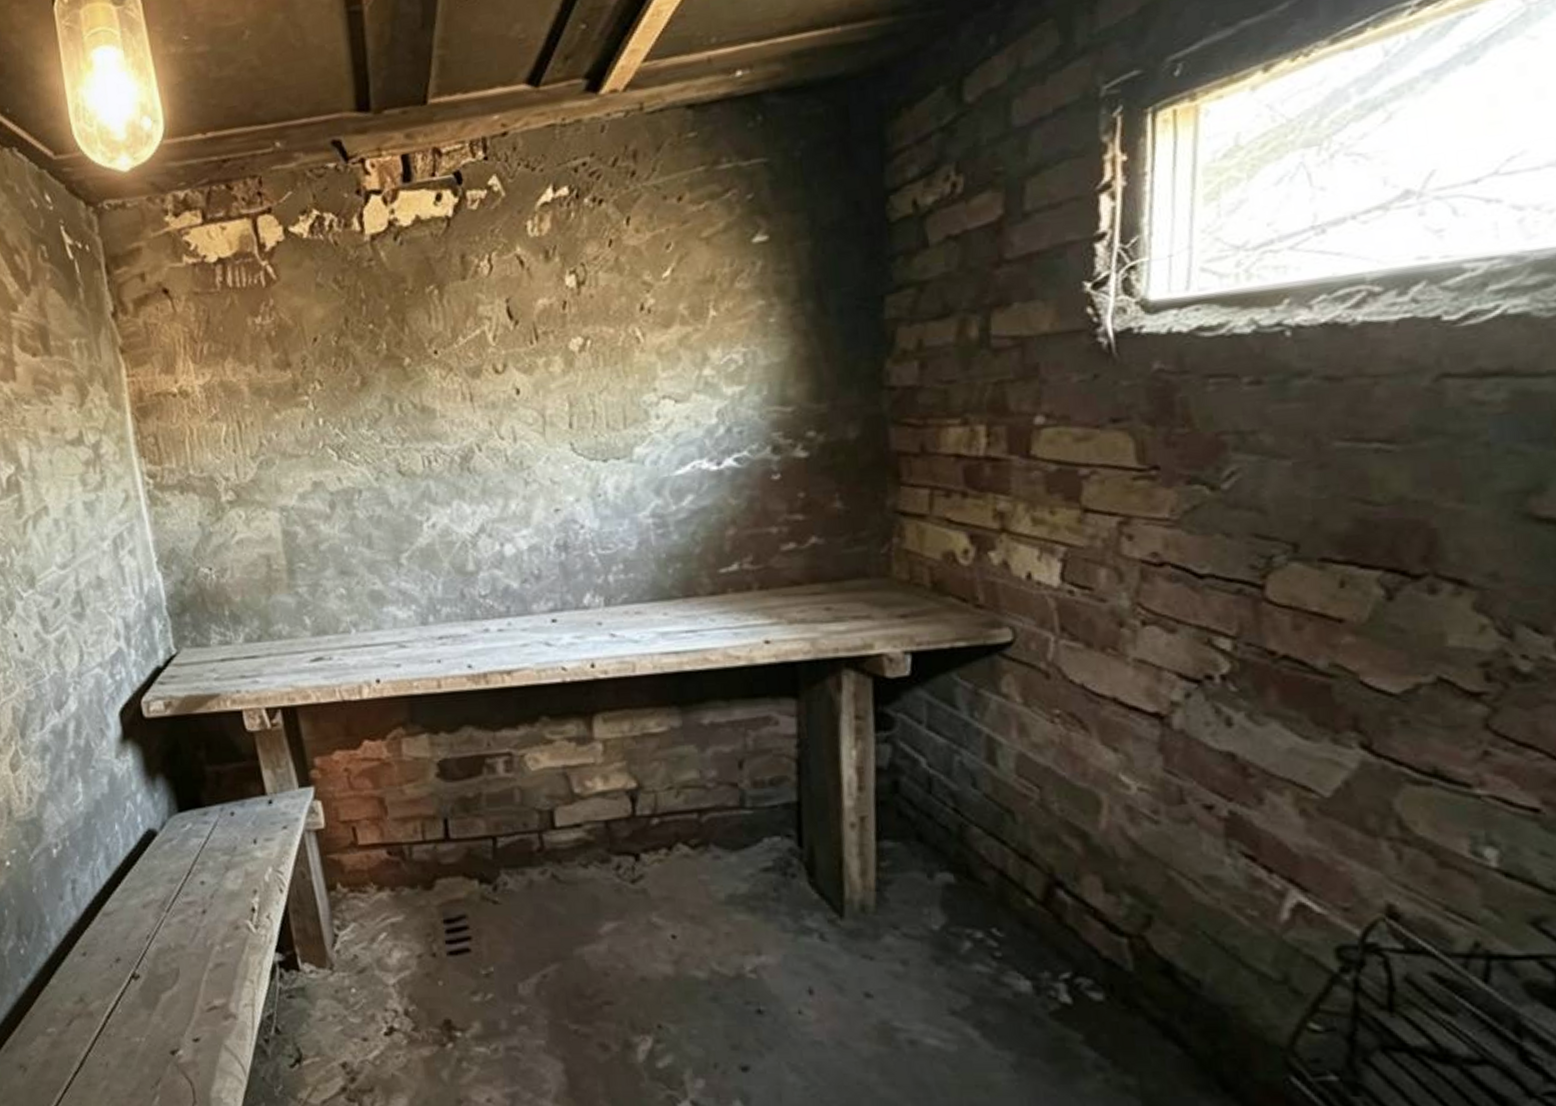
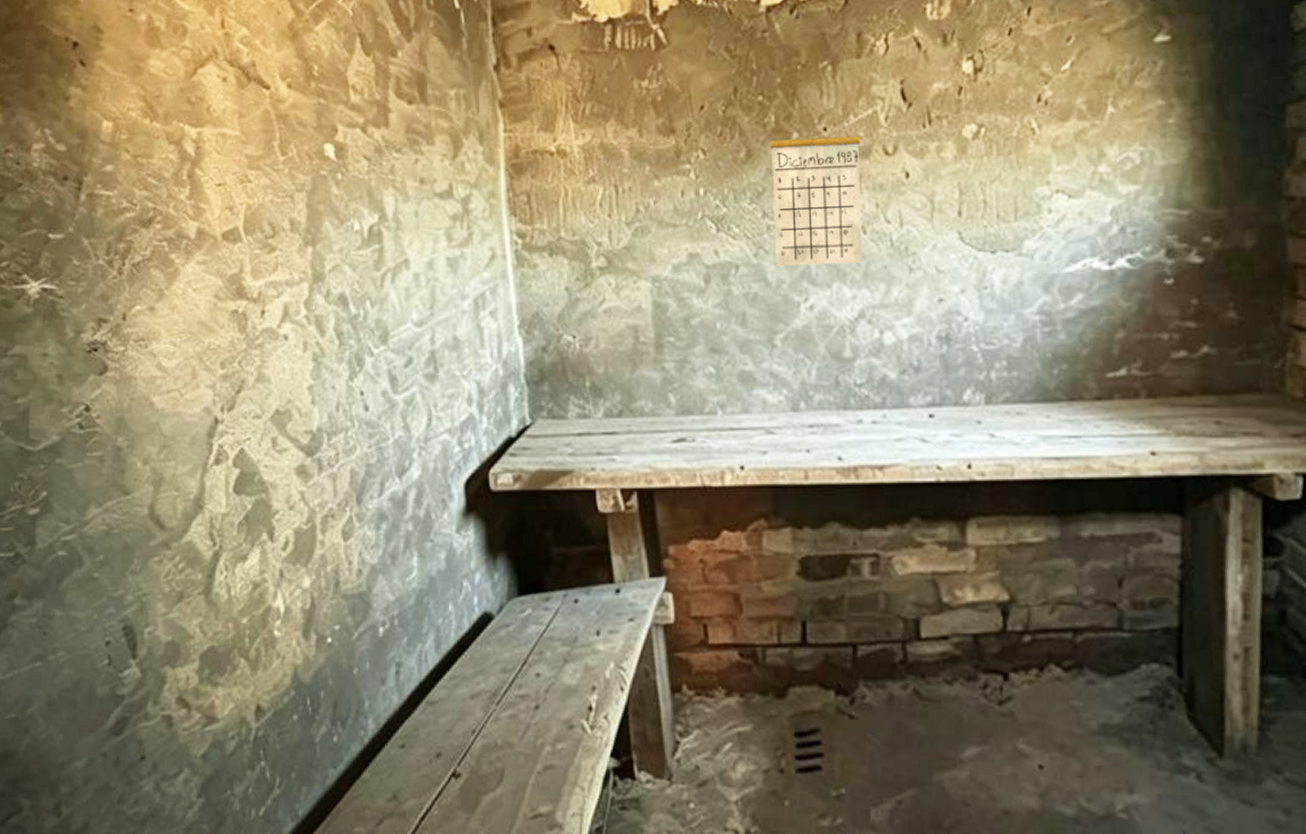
calendar: none [383,332,480,489] -> present [769,108,863,267]

